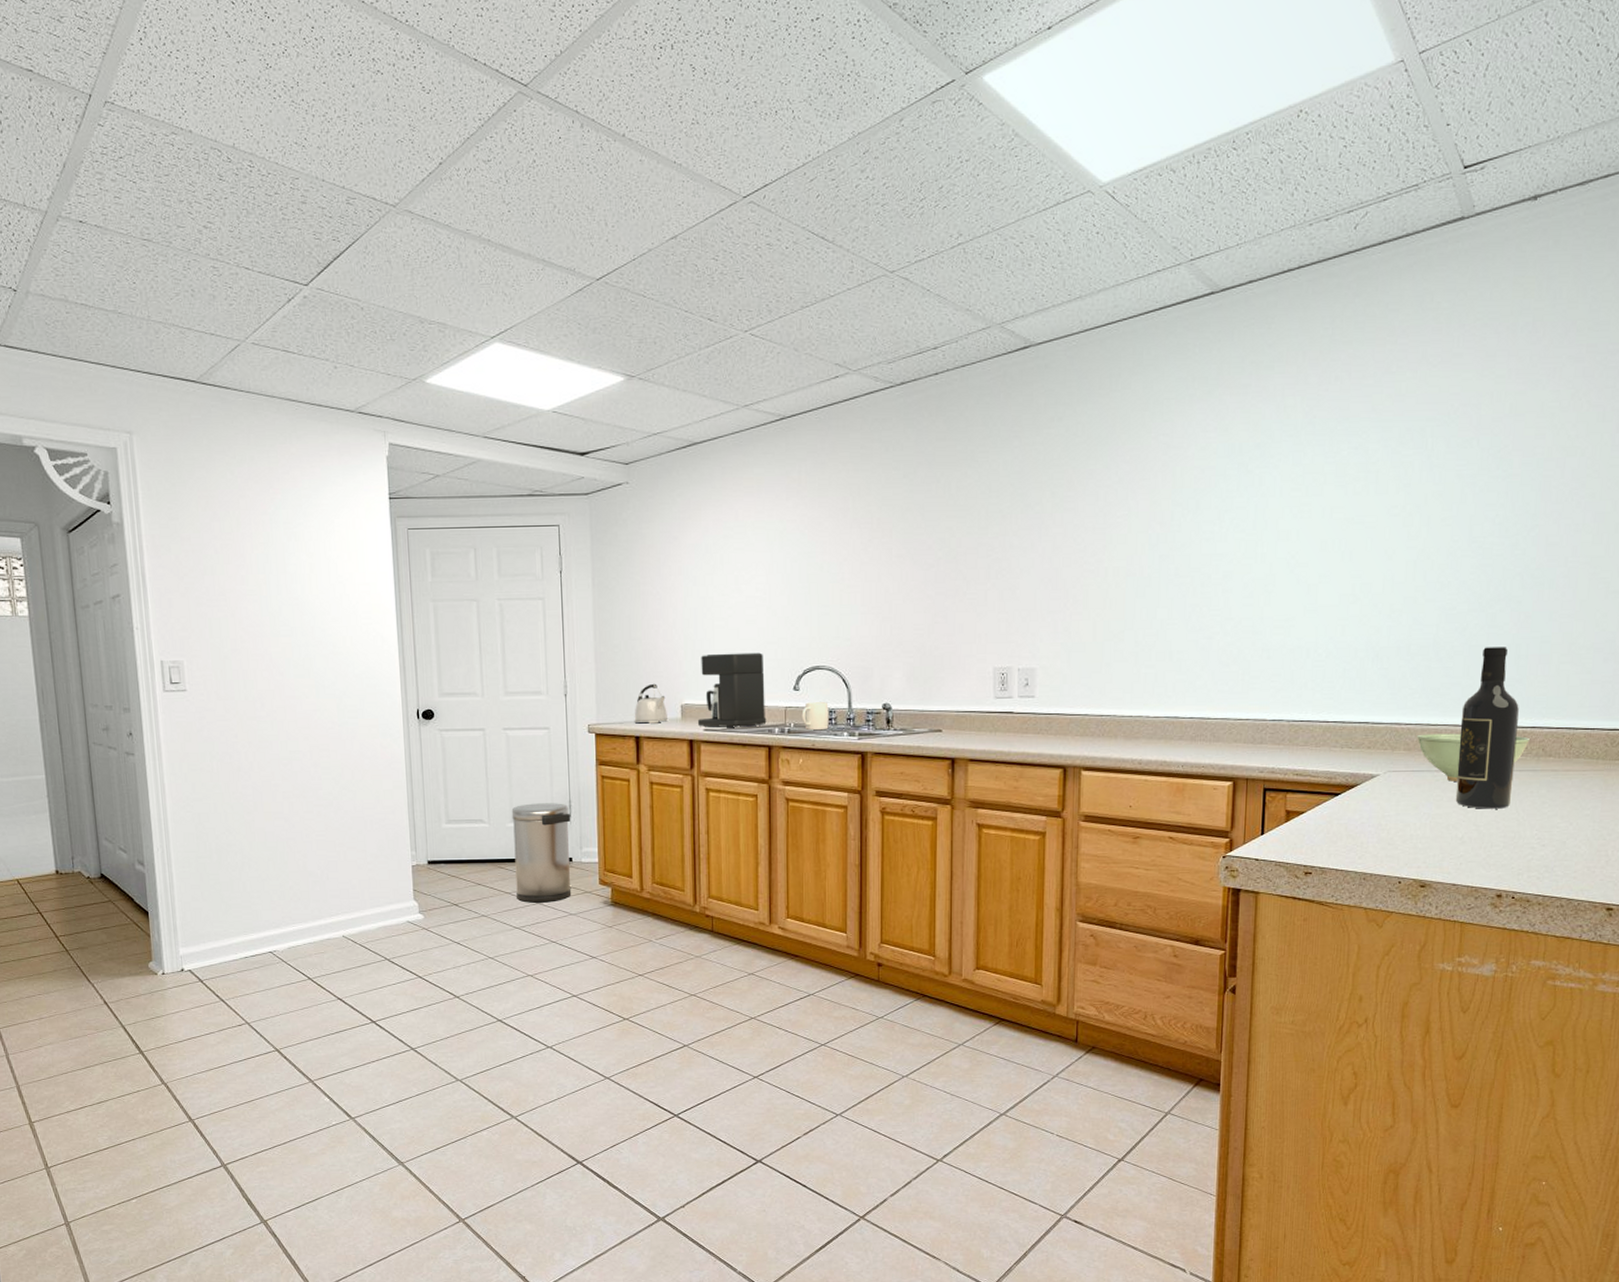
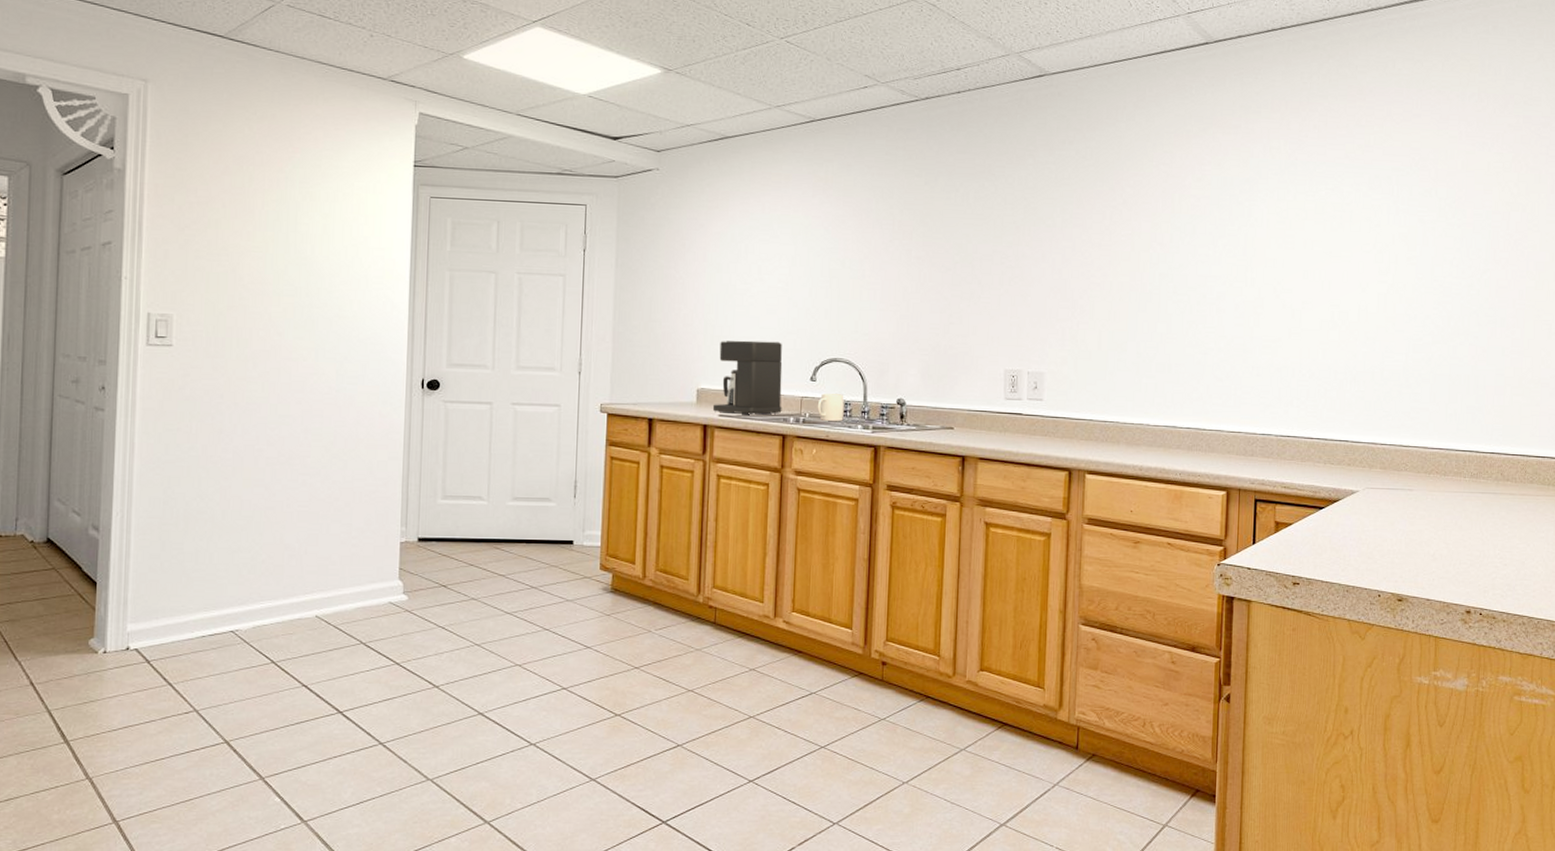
pedal bin: present [511,803,572,903] -> none [511,482,576,587]
kettle: present [634,683,667,724] -> none [648,366,683,406]
bowl: present [1416,733,1530,781] -> none [1390,454,1490,500]
wine bottle: present [1455,647,1519,809] -> none [1426,376,1479,528]

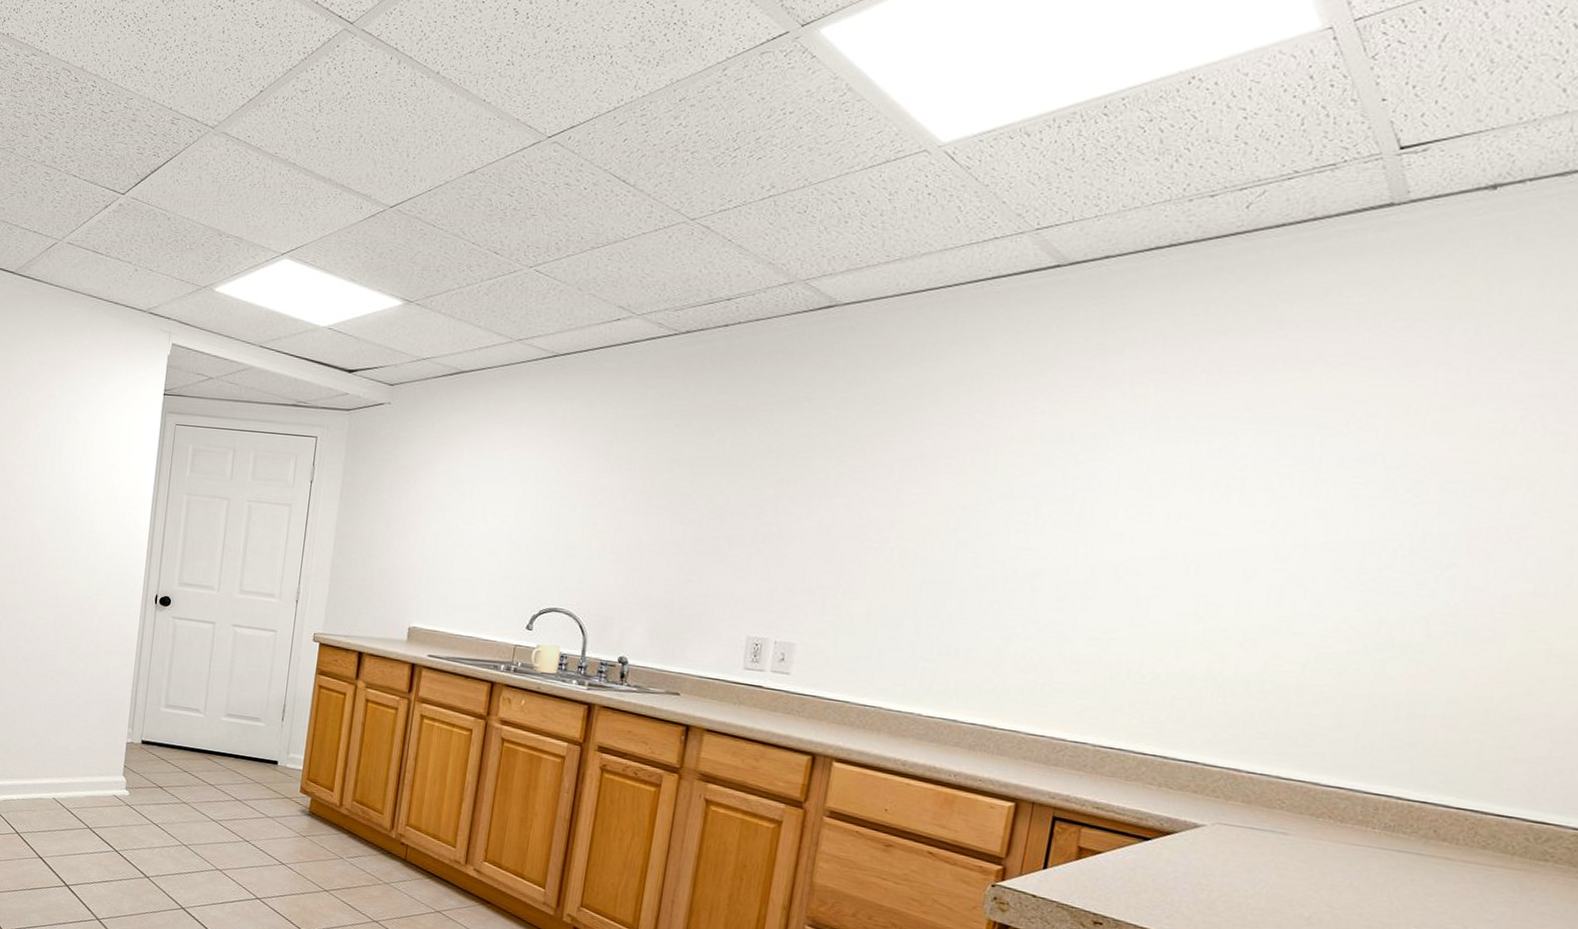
coffee maker: present [712,340,783,416] -> none [422,581,500,660]

